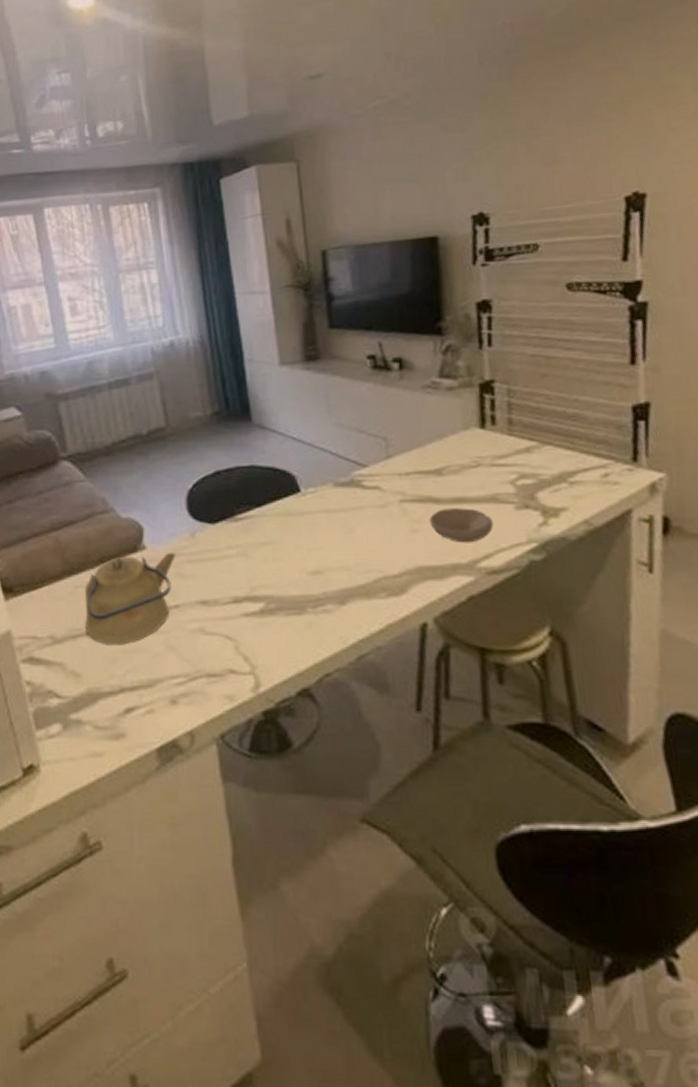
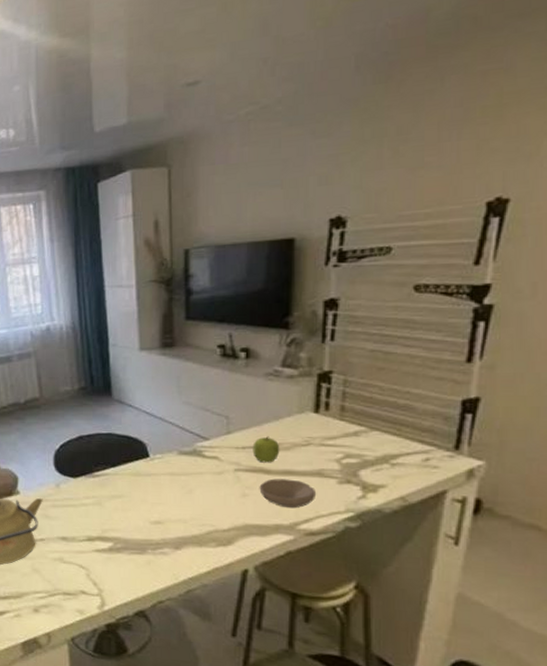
fruit: none [417,458,448,491] -> present [252,436,280,463]

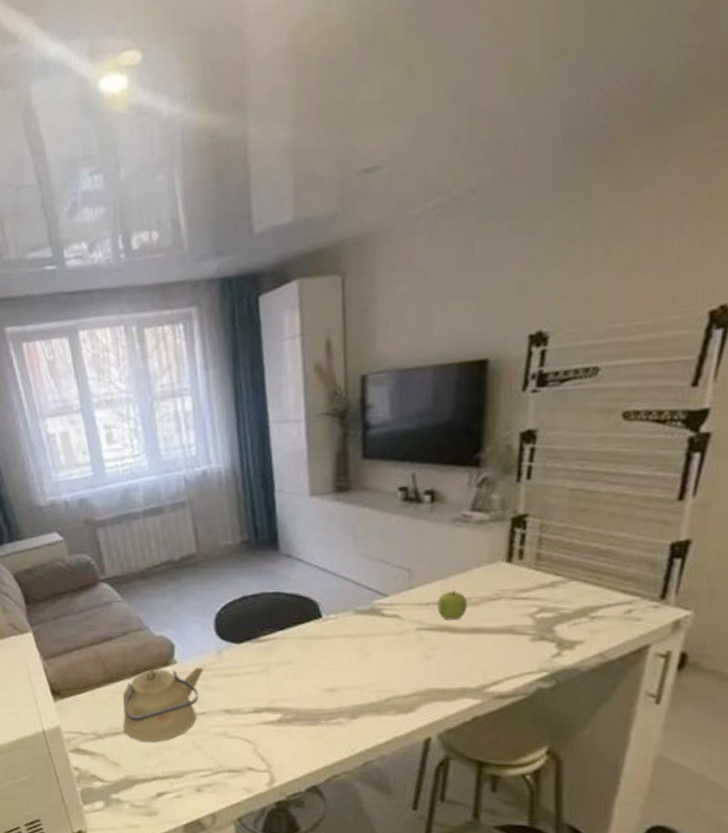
bowl: present [259,478,317,509] -> none [444,637,508,670]

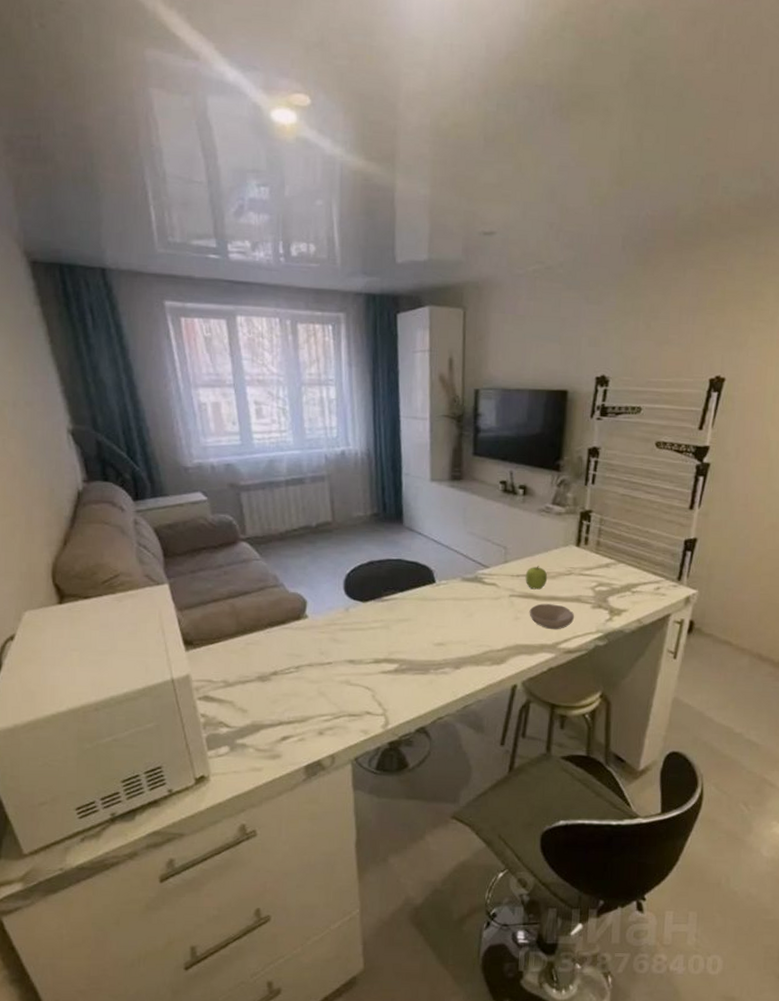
kettle: present [122,666,203,743] -> none [253,621,332,690]
bowl: none [444,637,508,670] -> present [529,603,575,630]

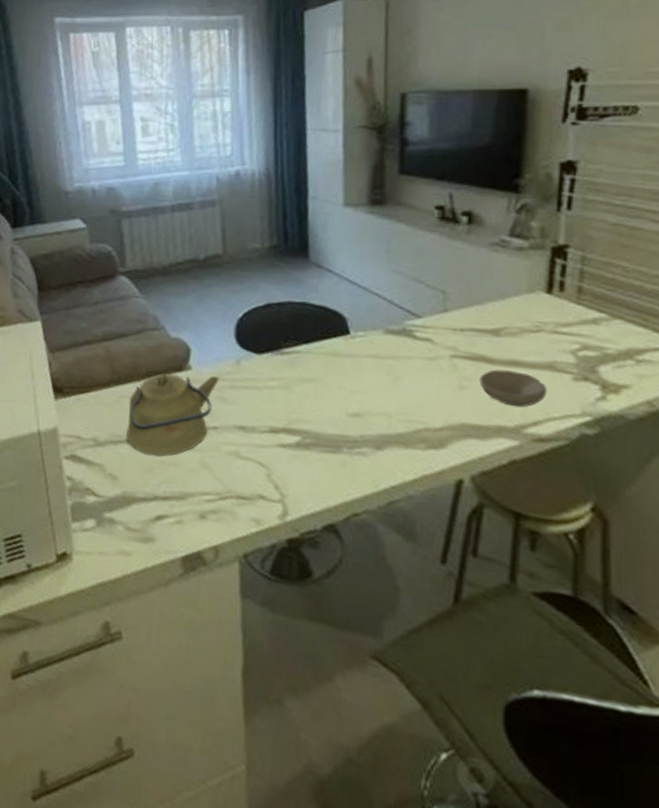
kettle: none [253,621,332,690] -> present [126,372,219,457]
fruit: present [525,566,548,590] -> none [473,318,506,351]

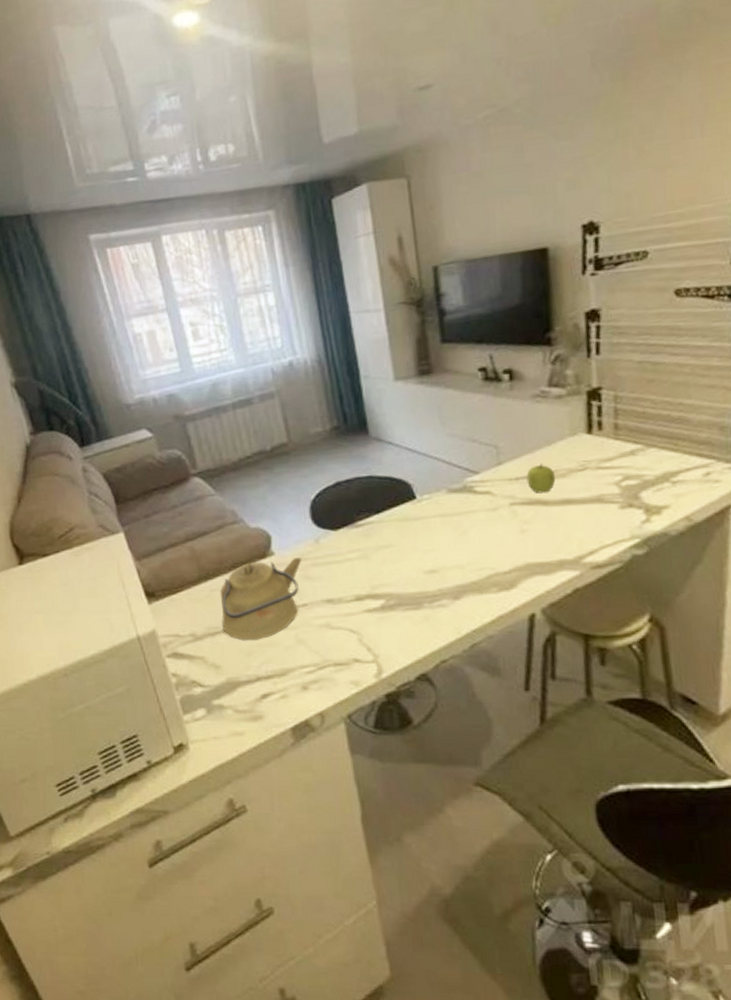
fruit: none [473,318,506,351] -> present [526,464,556,494]
bowl: present [479,369,548,408] -> none [537,508,599,541]

